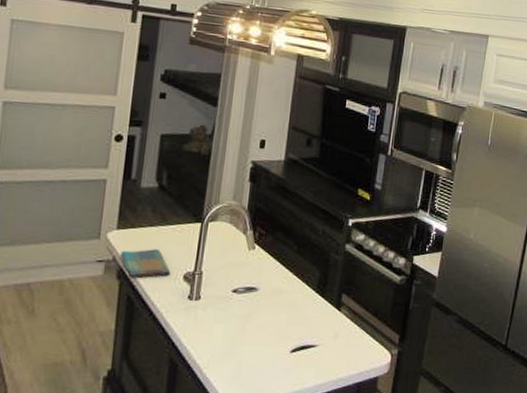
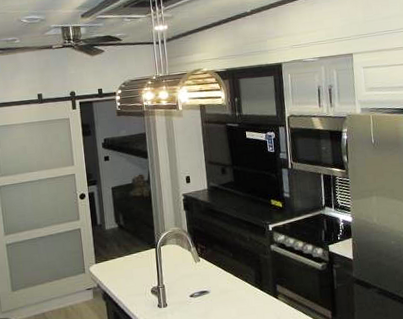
dish towel: present [120,249,171,278] -> none [102,273,141,298]

